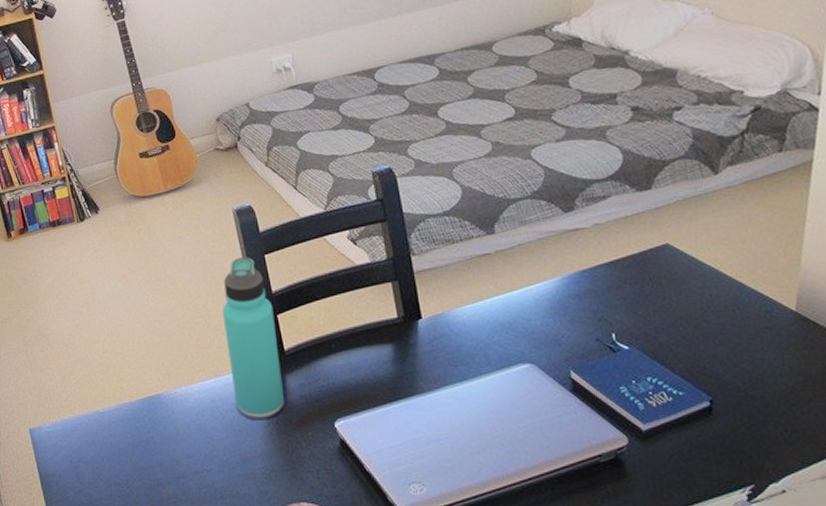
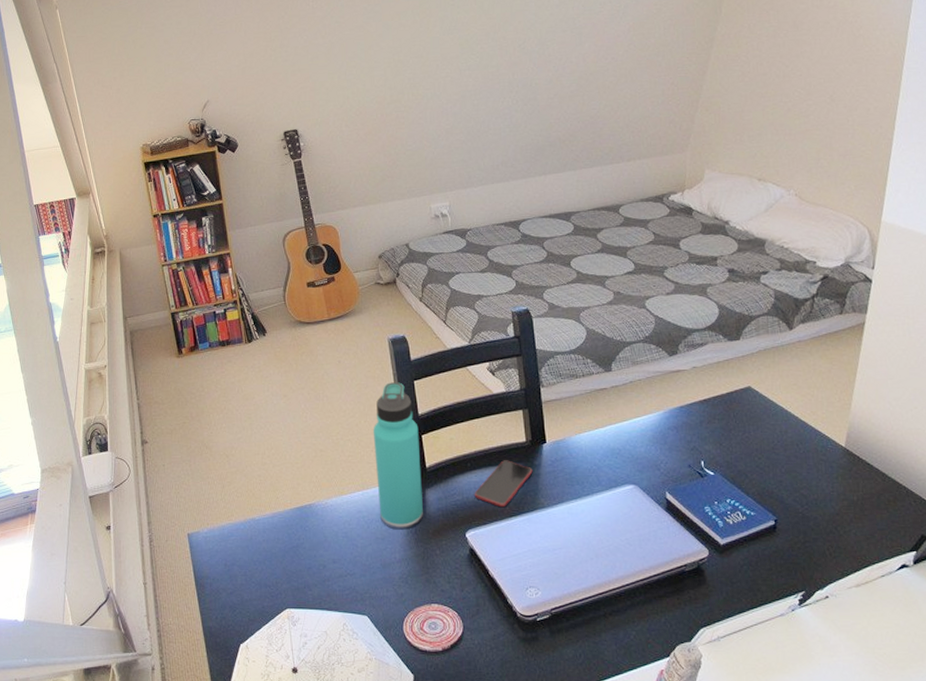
smartphone: none [341,339,408,393] -> present [474,460,533,508]

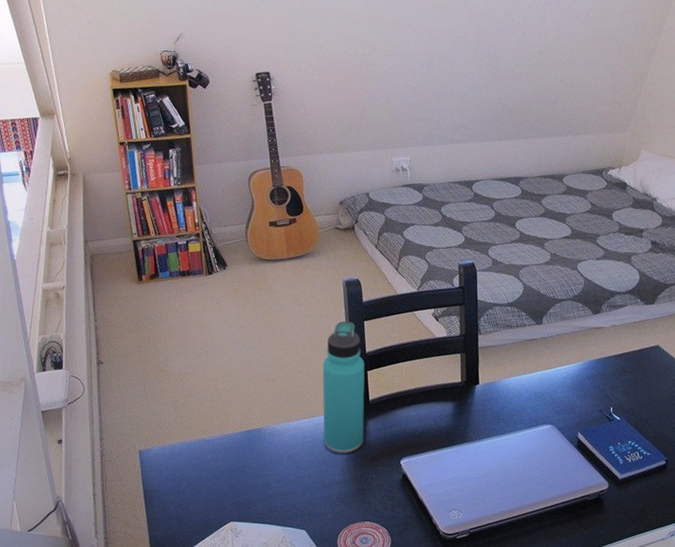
smartphone: present [474,460,533,508] -> none [411,397,465,440]

